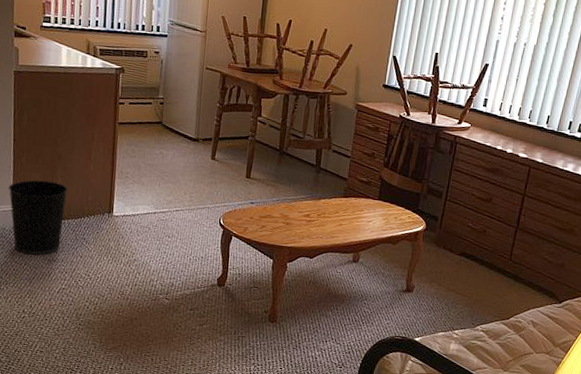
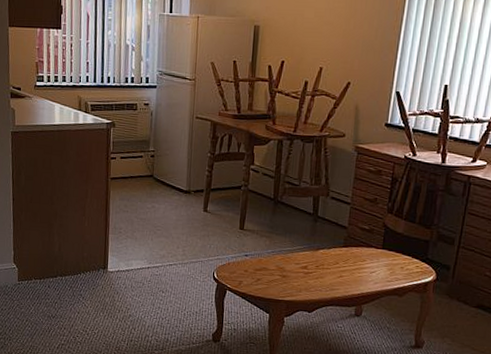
wastebasket: present [8,180,68,255] -> none [9,237,64,312]

